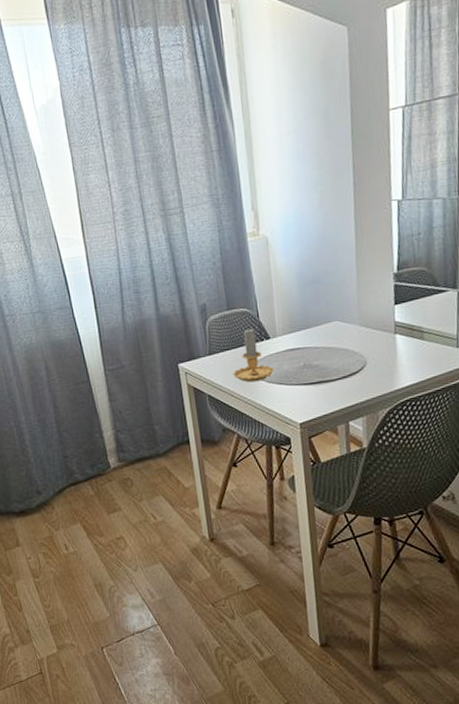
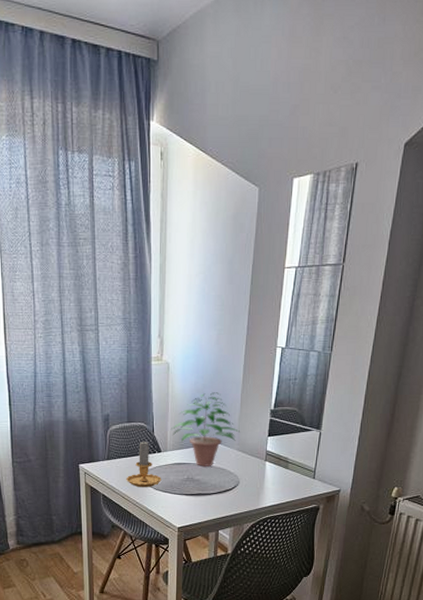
potted plant: none [278,262,360,350] -> present [171,392,240,468]

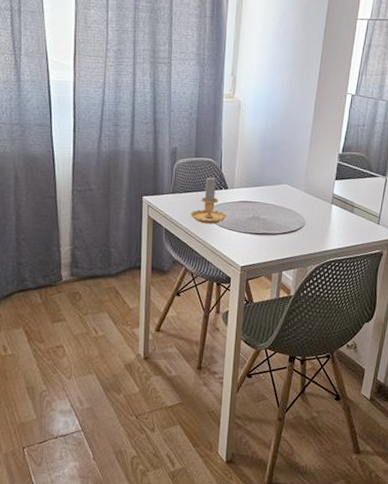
potted plant: present [171,392,240,468] -> none [239,133,308,207]

